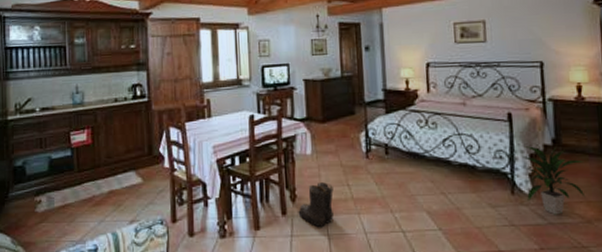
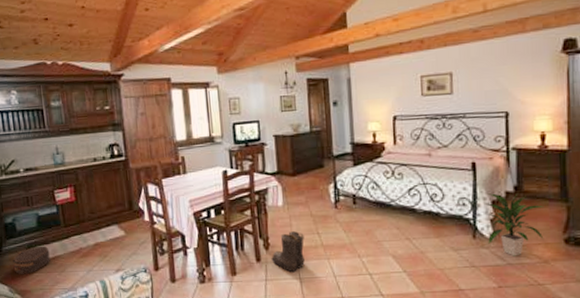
hat box: none [17,192,60,224] -> present [12,246,51,274]

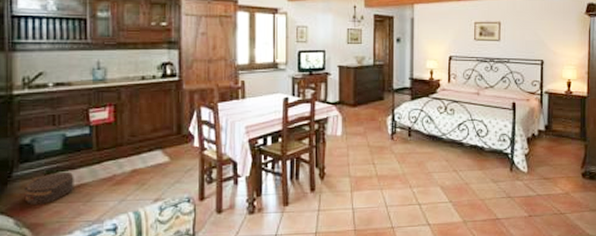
boots: present [270,231,305,273] -> none [325,161,360,203]
indoor plant: present [485,193,544,257] -> none [521,131,568,188]

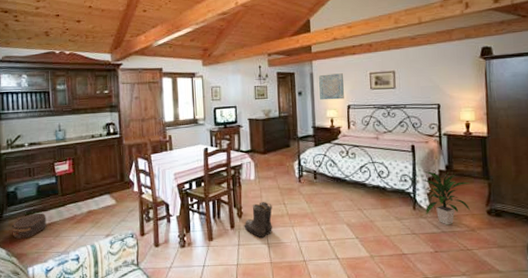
boots: none [325,161,360,203] -> present [243,202,272,238]
wall art: none [420,20,446,49] -> present [319,73,344,100]
indoor plant: none [521,131,568,188] -> present [423,171,471,225]

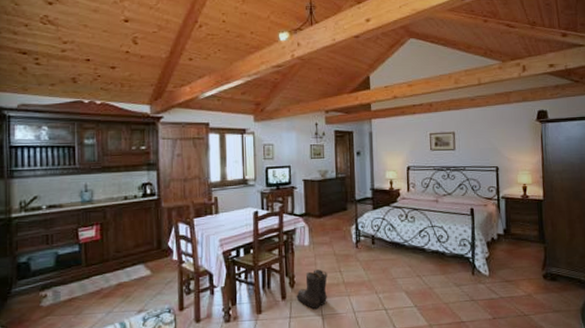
hat box: present [11,212,47,239] -> none [21,286,66,318]
wall art: present [319,73,344,100] -> none [378,133,404,161]
indoor plant: present [423,171,471,225] -> none [481,235,528,291]

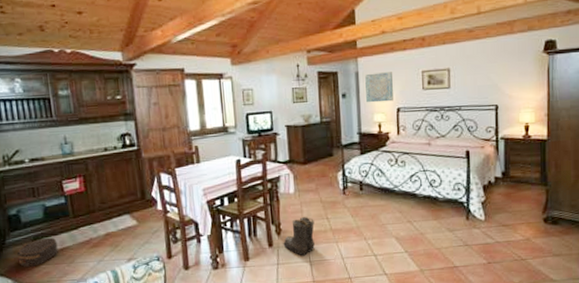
hat box: none [21,286,66,318] -> present [17,237,59,267]
wall art: none [378,133,404,161] -> present [365,72,393,103]

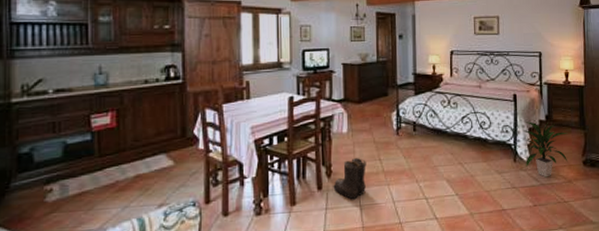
hat box: present [17,237,59,267] -> none [21,179,75,216]
wall art: present [365,72,393,103] -> none [421,16,447,45]
indoor plant: none [477,179,527,235] -> present [523,121,568,178]

